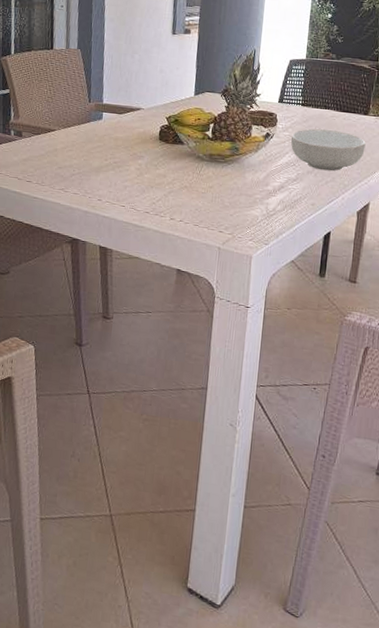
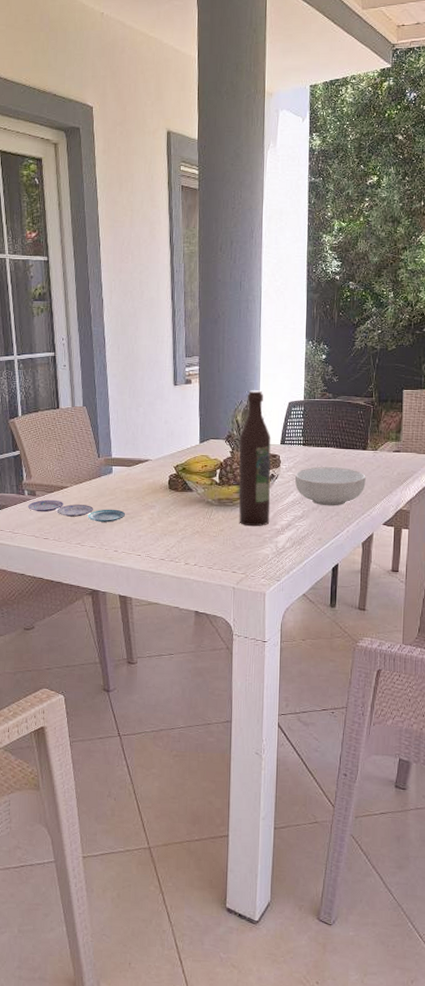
plate: none [13,141,113,170] -> present [28,499,126,522]
wine bottle: none [229,44,269,186] -> present [239,390,271,527]

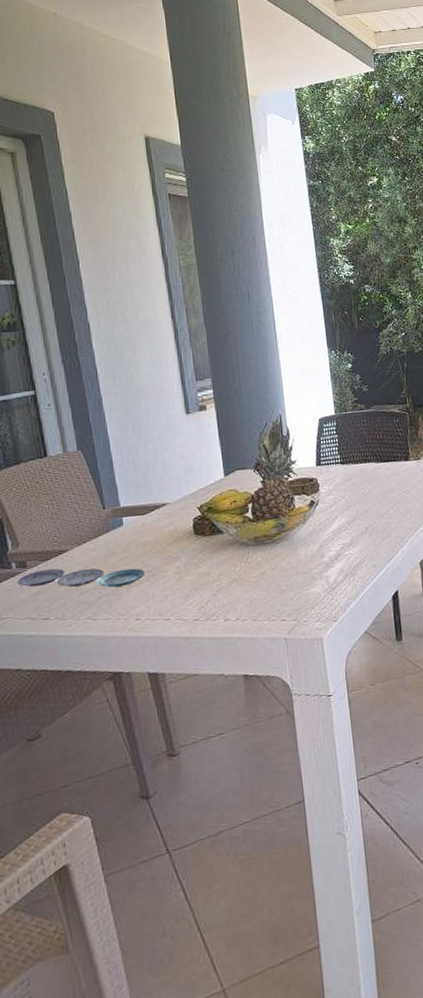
wine bottle: present [239,390,271,527] -> none [269,409,317,564]
cereal bowl: present [294,467,366,506] -> none [336,482,414,528]

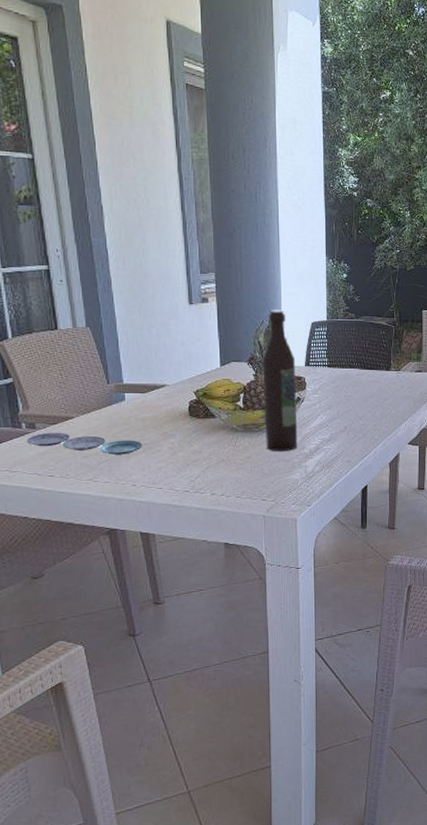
wine bottle: none [269,409,317,564] -> present [262,310,298,452]

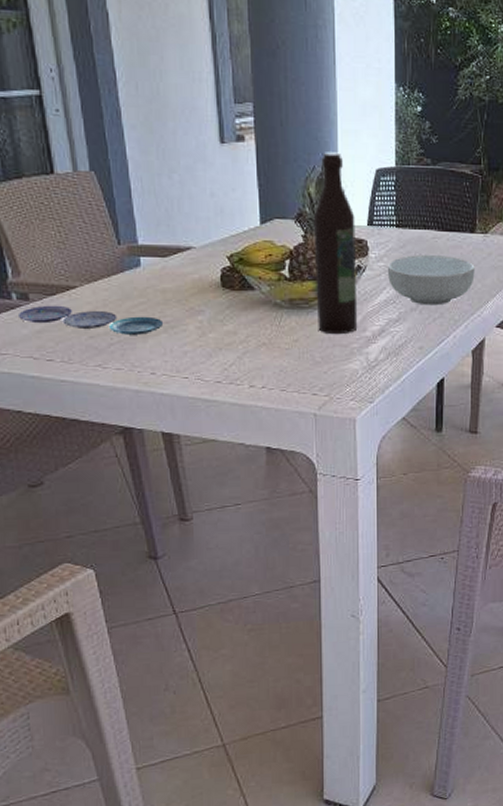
cereal bowl: none [321,388,390,428] -> present [387,255,475,306]

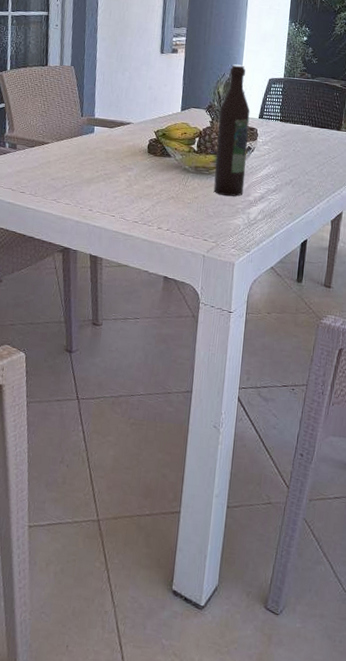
plate: present [19,305,164,335] -> none [8,153,104,181]
cereal bowl: present [387,255,475,306] -> none [270,143,339,183]

